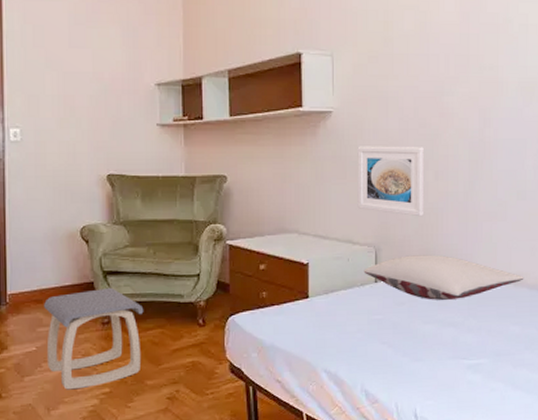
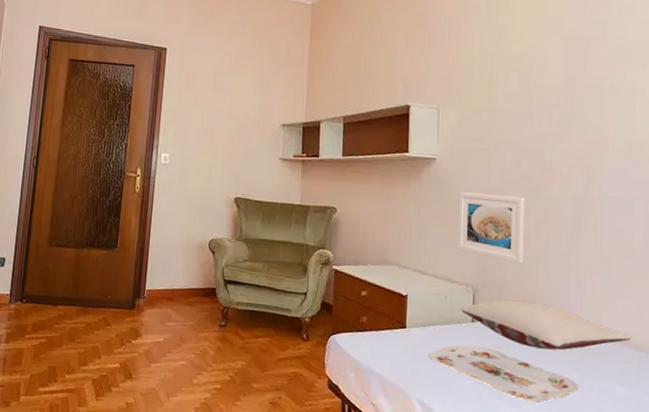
stool: present [44,287,144,390] -> none [171,294,256,381]
serving tray: none [334,306,478,354] -> present [429,345,580,402]

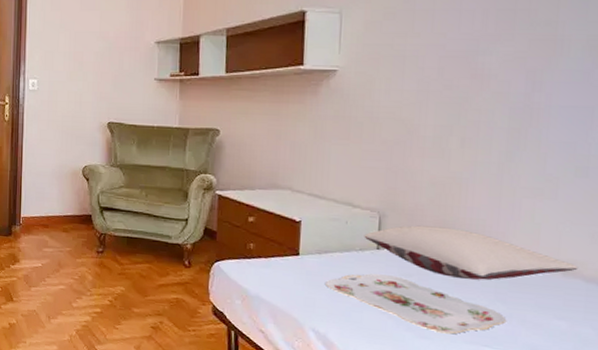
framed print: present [457,191,525,264] -> none [360,107,448,186]

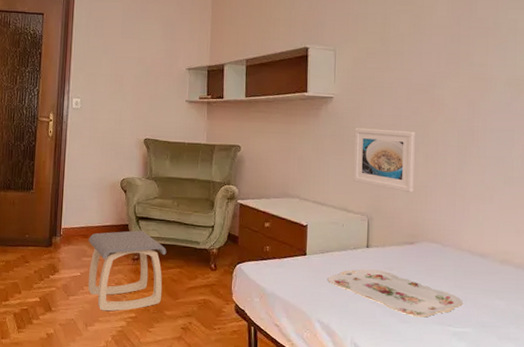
stool: none [49,221,134,305] -> present [88,230,167,311]
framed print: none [360,107,448,186] -> present [353,128,415,193]
pillow: present [364,225,579,281] -> none [356,226,510,270]

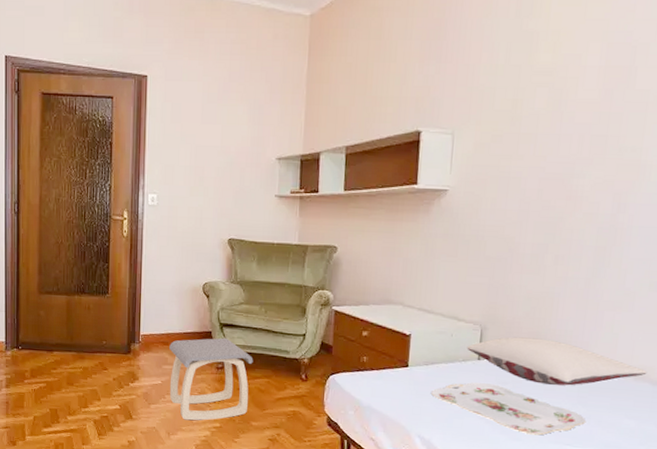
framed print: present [353,128,415,193] -> none [466,225,545,300]
pillow: none [356,226,510,270] -> present [467,337,648,386]

